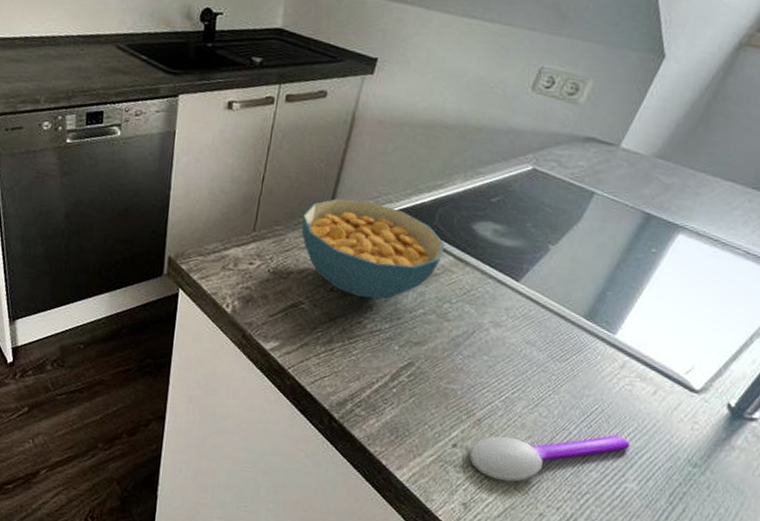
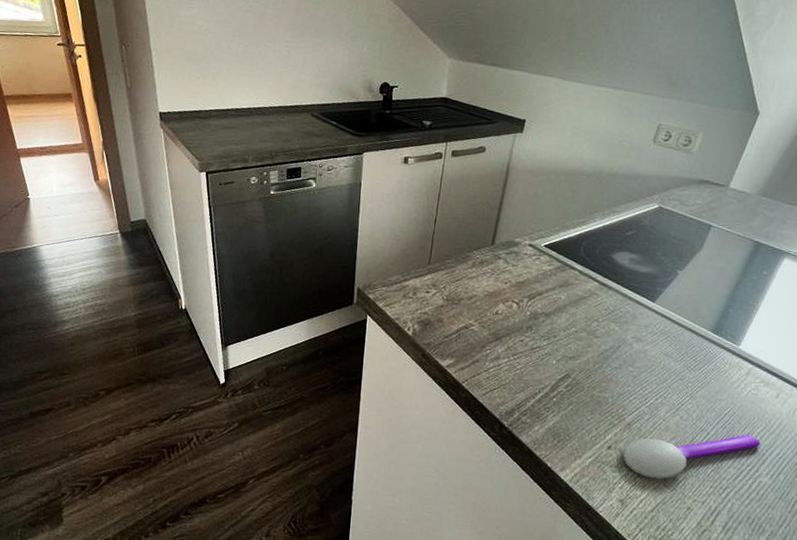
cereal bowl: present [301,198,445,299] -> none [469,235,590,320]

